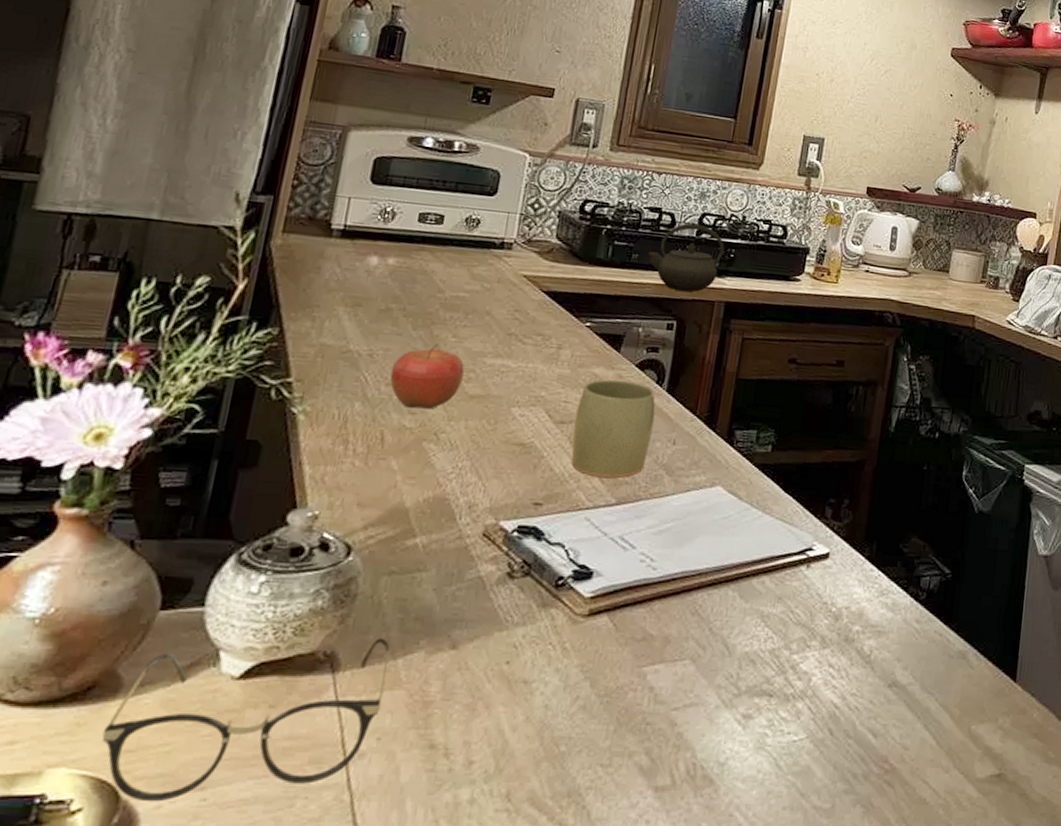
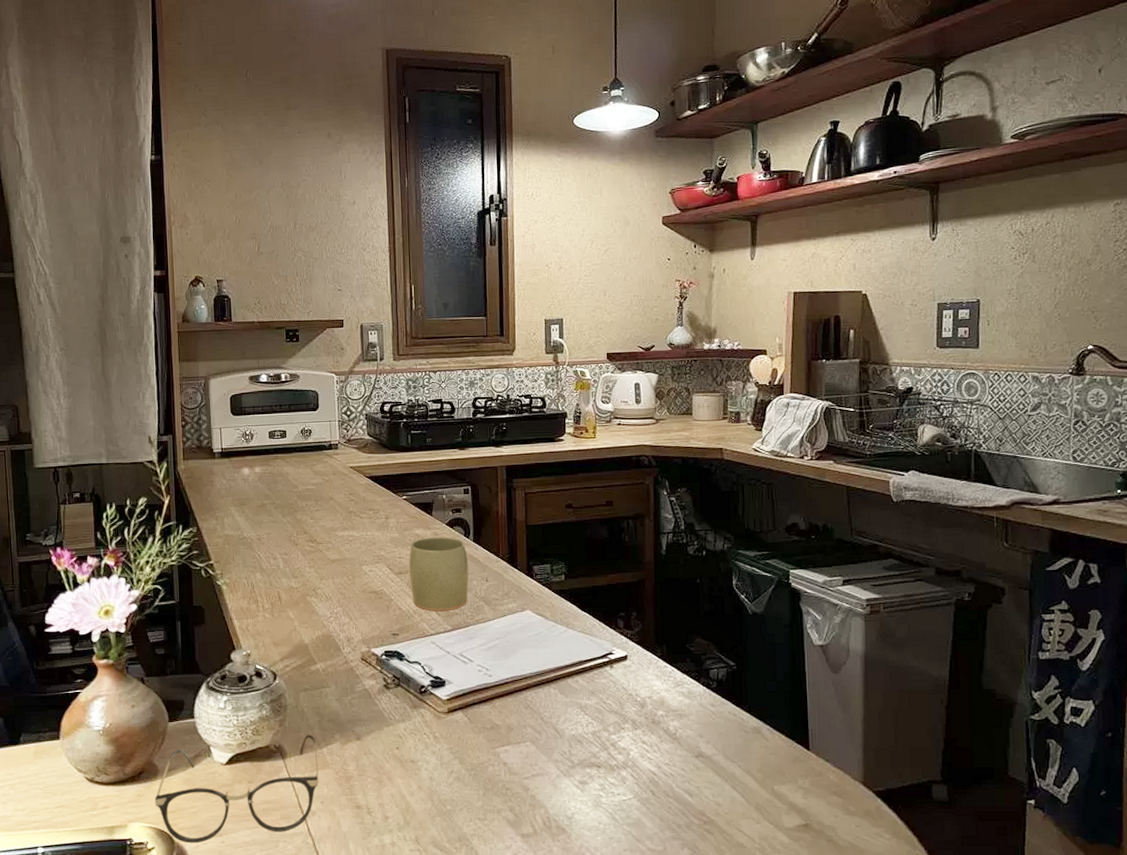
fruit: present [389,344,465,409] -> none [274,525,325,573]
kettle: present [648,223,725,292] -> none [438,407,497,463]

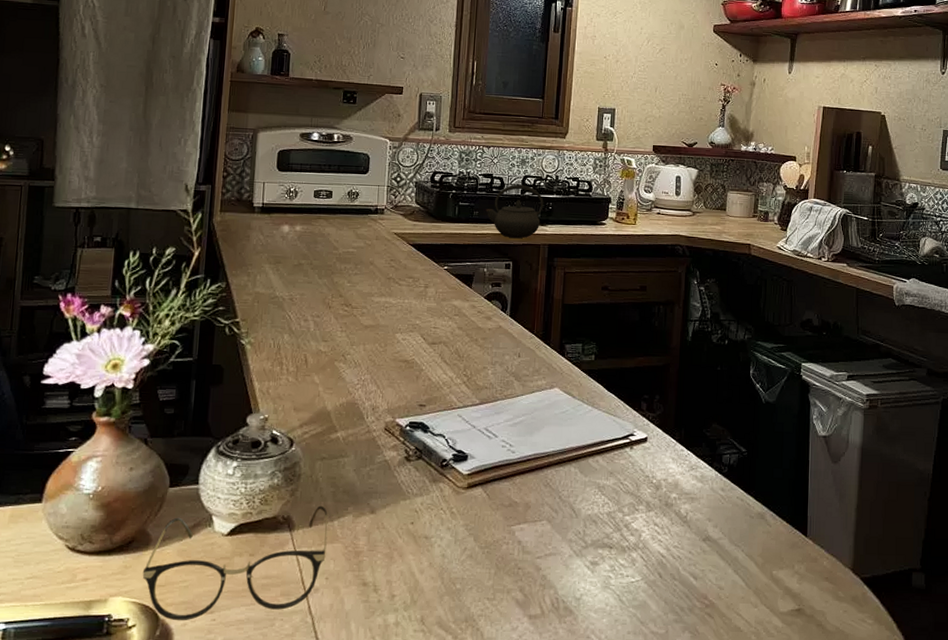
mug: present [409,536,469,612] -> none [442,309,503,385]
kettle: none [438,407,497,463] -> present [486,184,544,239]

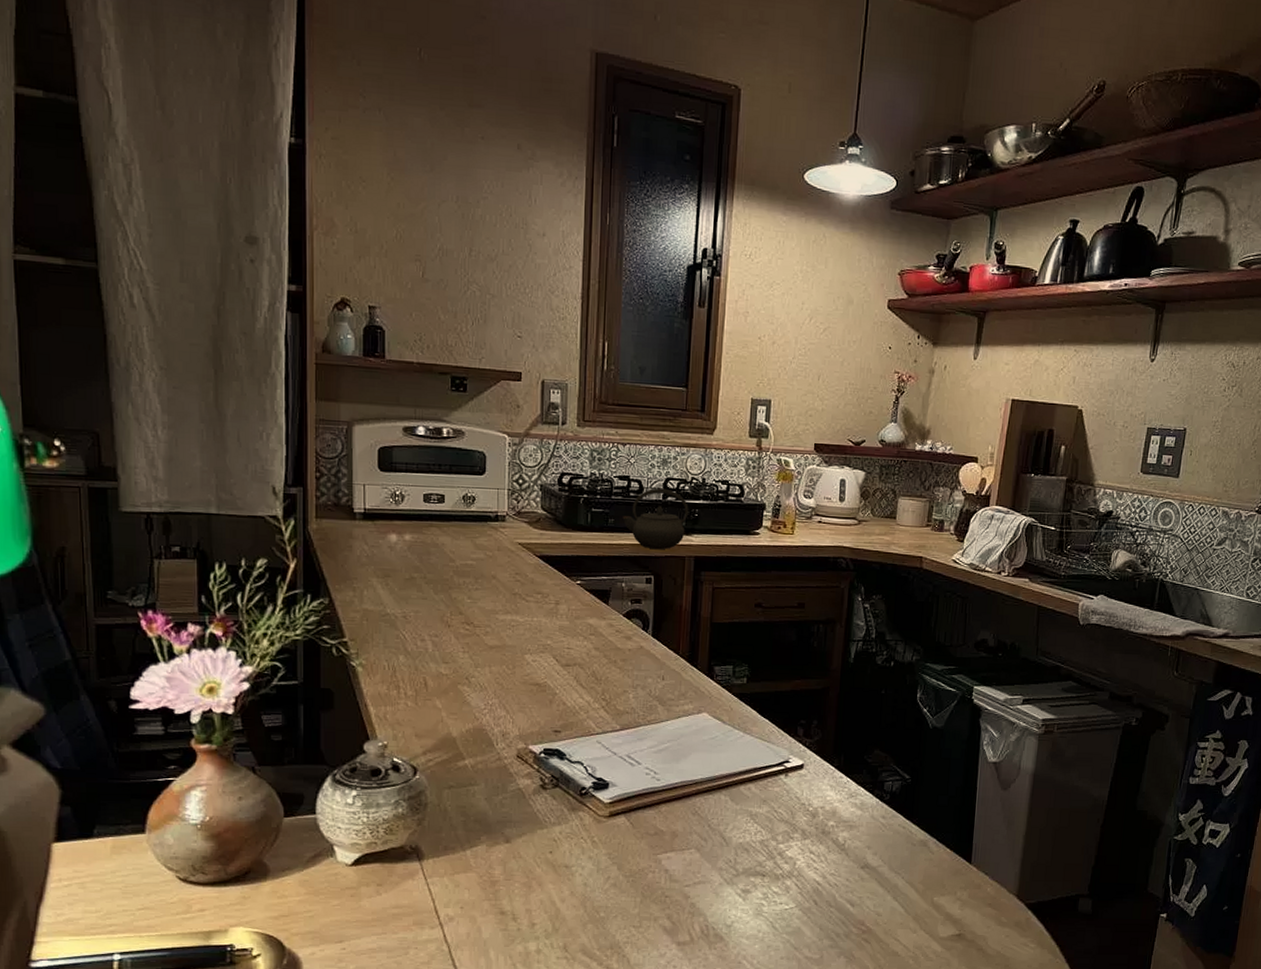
eyeglasses: present [142,505,328,621] -> none [263,835,460,951]

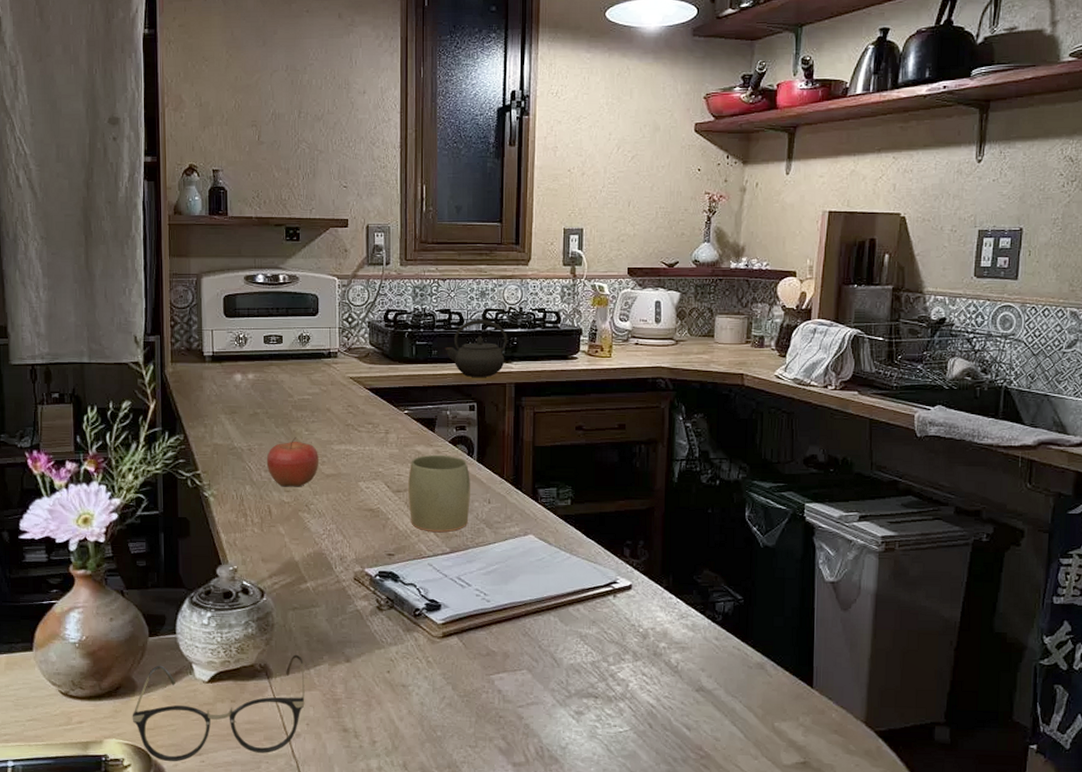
eyeglasses: none [263,835,460,951] -> present [132,654,305,762]
fruit: none [423,605,483,659] -> present [266,437,320,487]
mug: none [578,628,644,710] -> present [408,454,470,533]

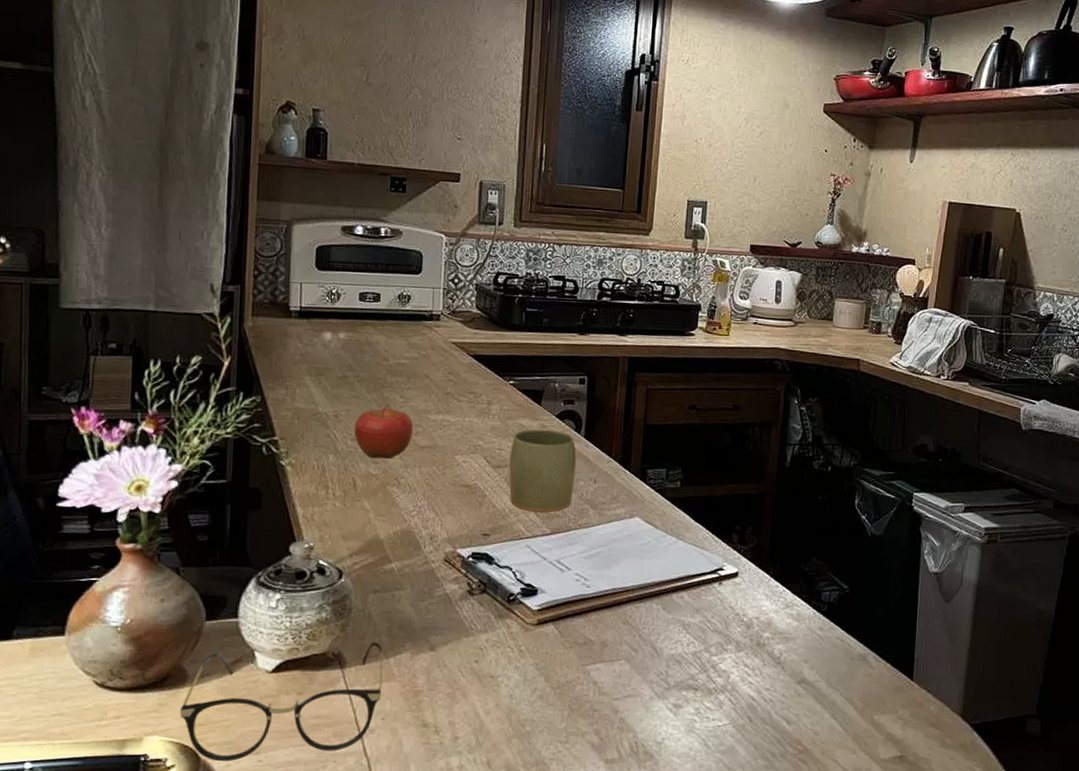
kettle: present [445,319,508,378] -> none [557,288,624,350]

